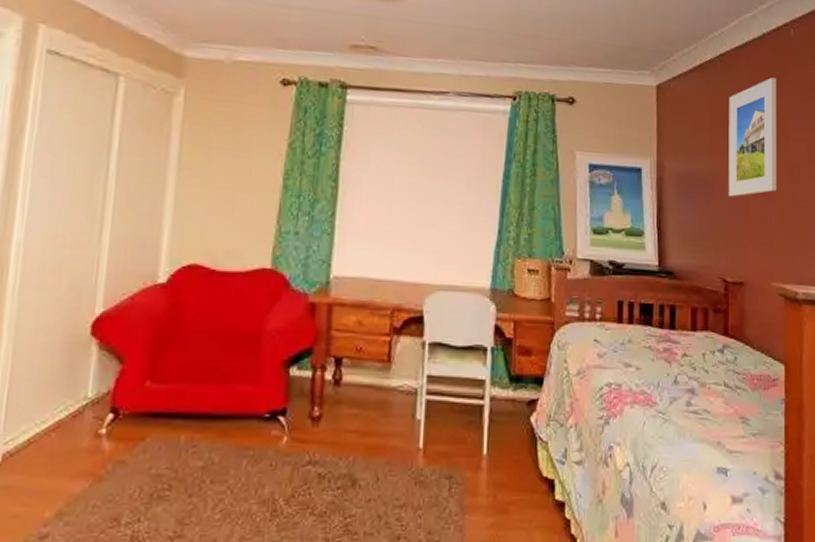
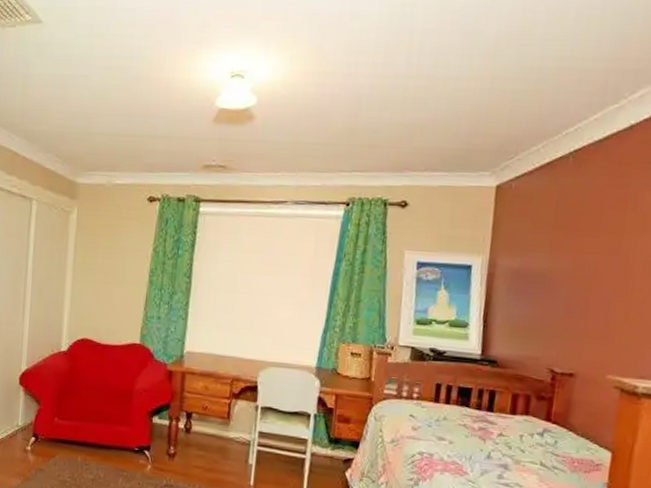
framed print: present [728,77,778,197] -> none [566,171,642,293]

